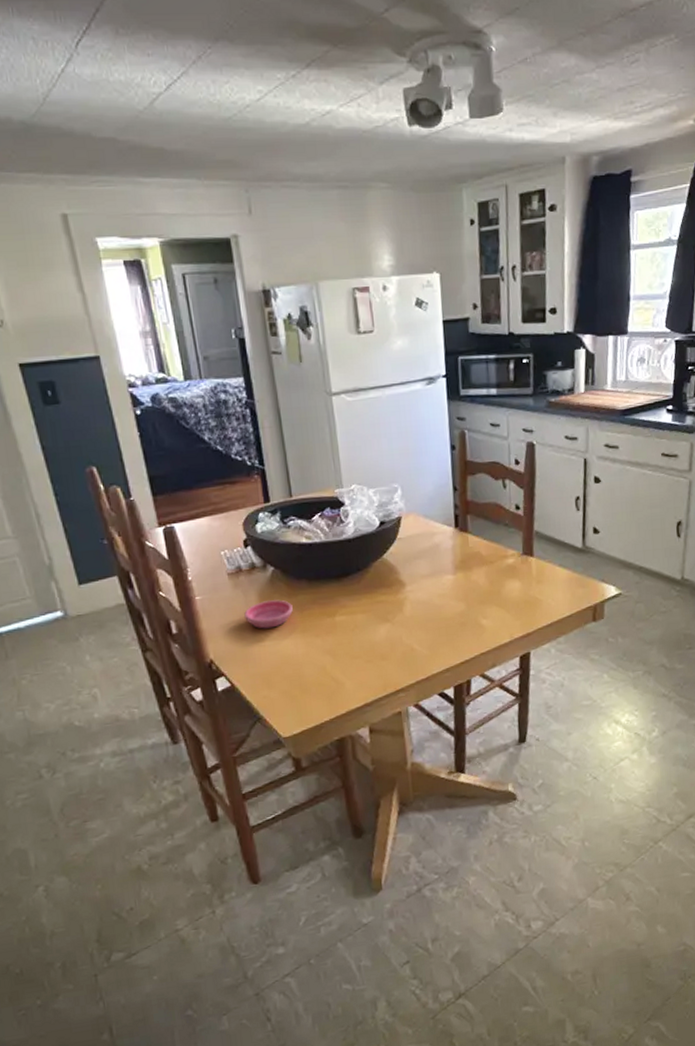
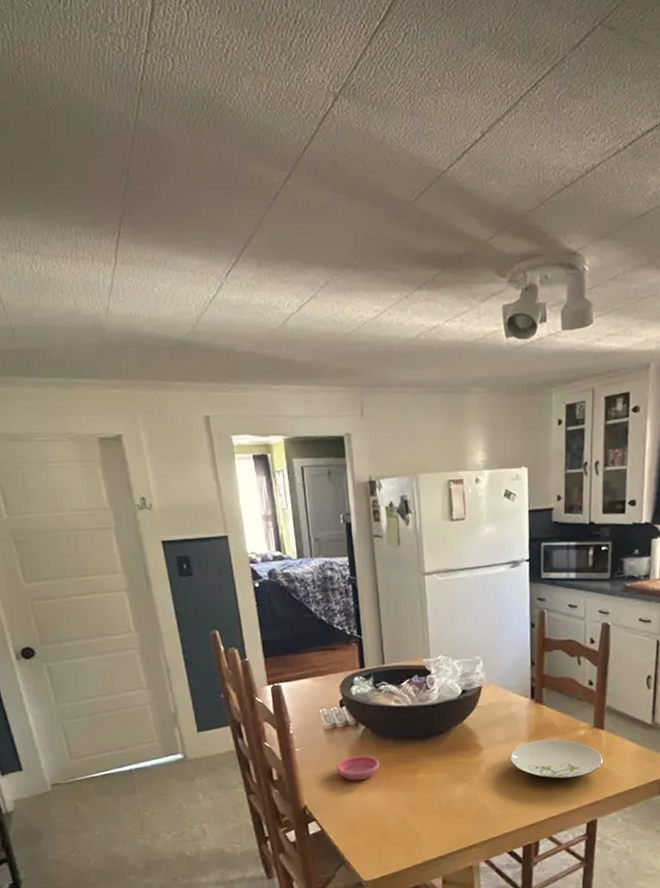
plate: none [434,569,534,612] -> present [509,739,604,779]

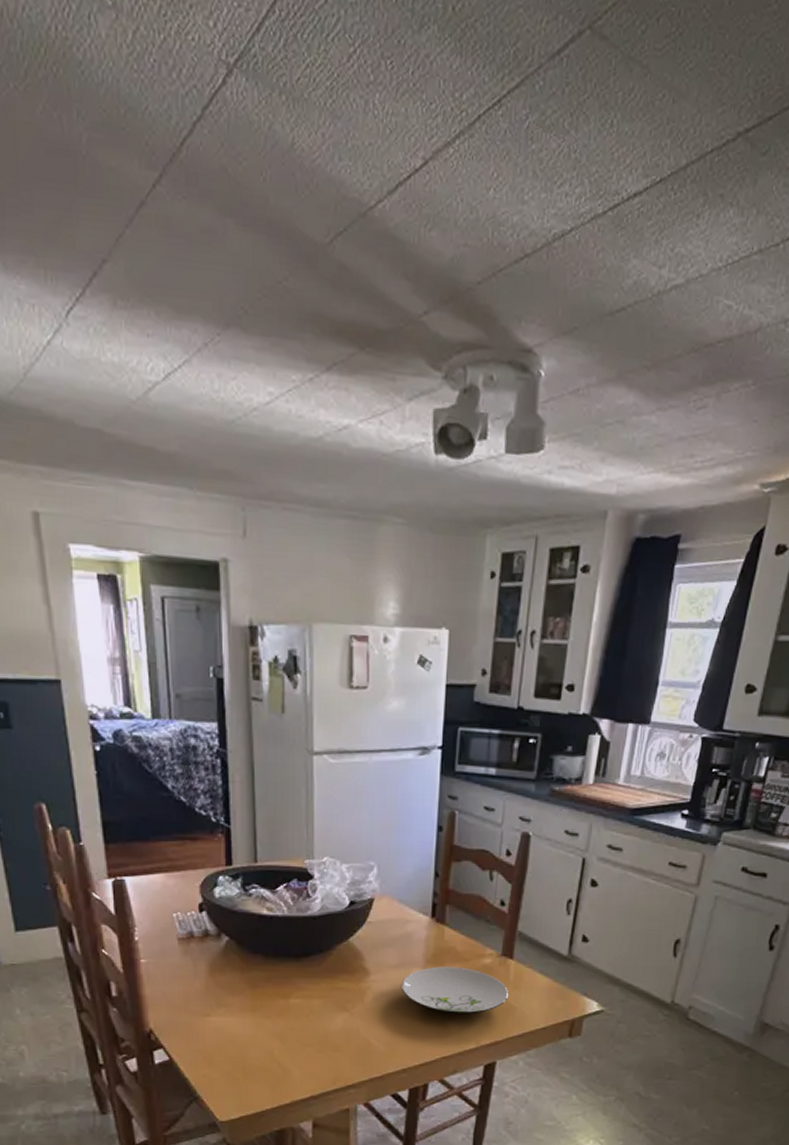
saucer: present [336,756,379,781] -> none [191,973,244,1003]

